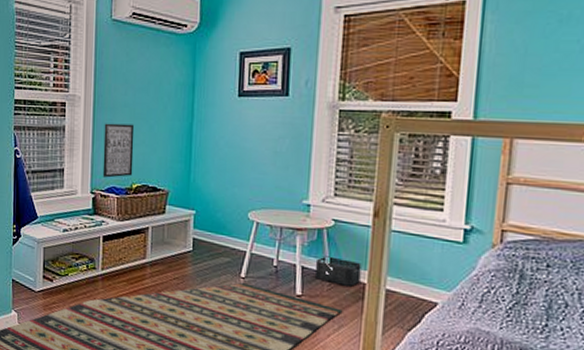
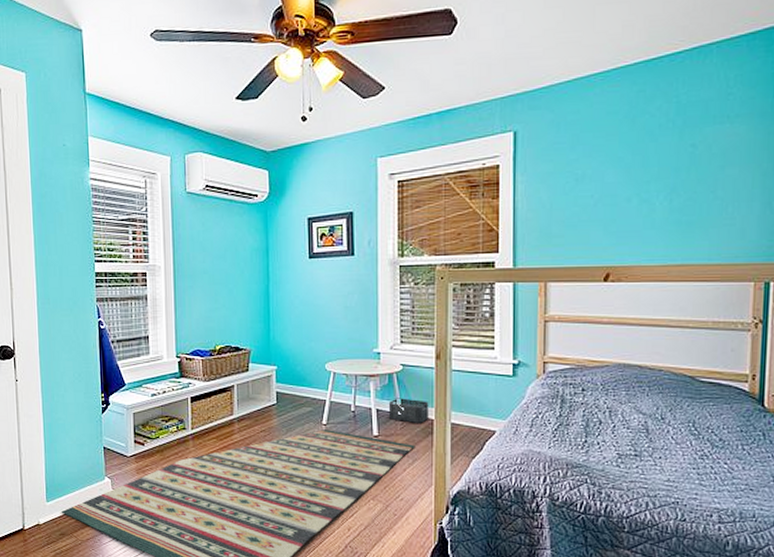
wall art: present [102,123,135,178] -> none [185,289,216,341]

